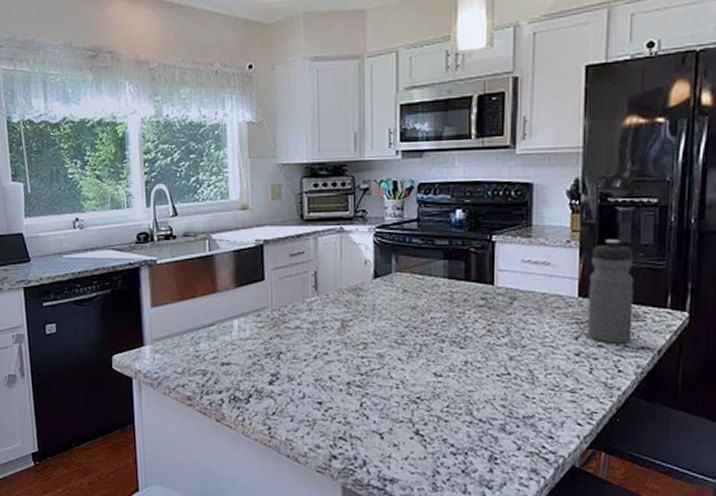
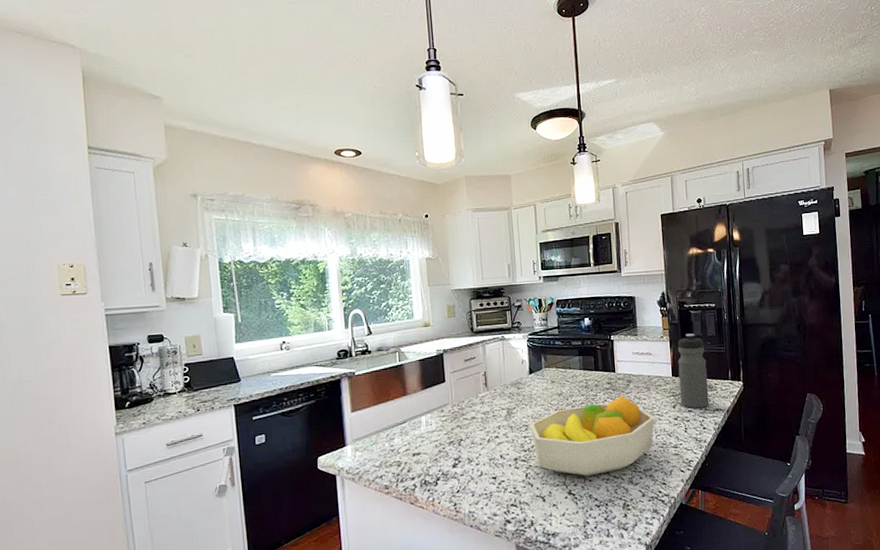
fruit bowl: none [370,317,545,415] -> present [530,396,654,477]

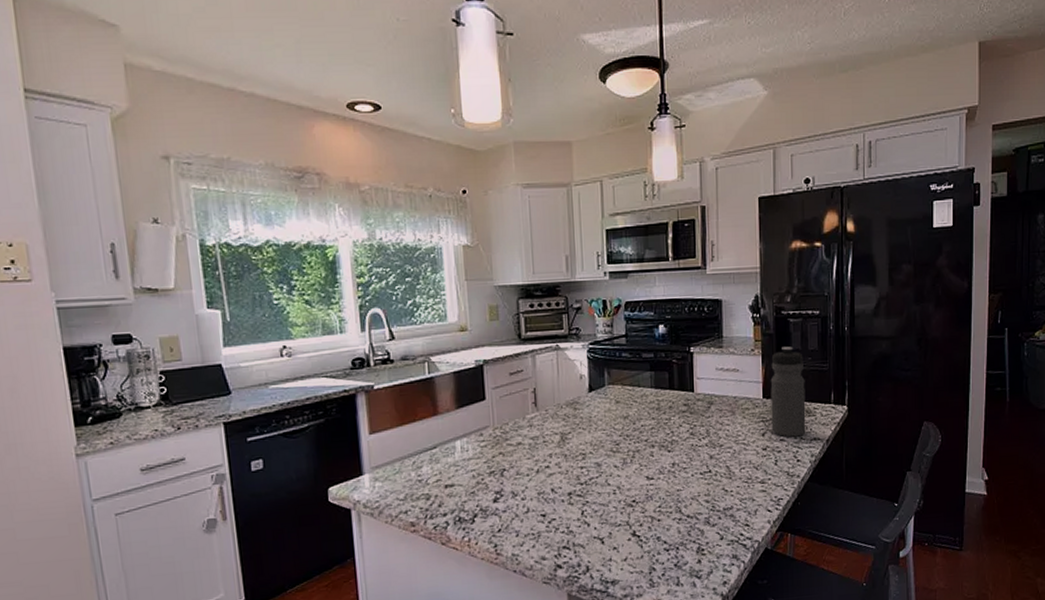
fruit bowl: present [530,396,654,477] -> none [588,421,739,515]

